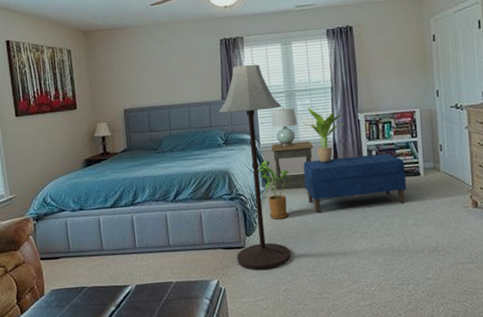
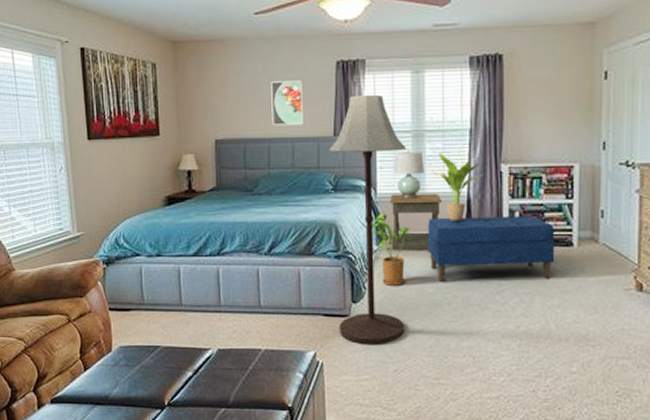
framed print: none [167,56,196,95] -> present [271,80,303,126]

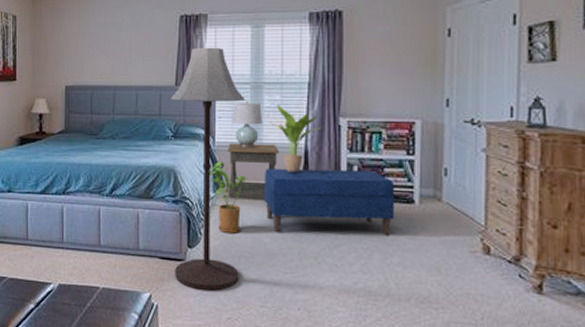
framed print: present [271,80,303,126] -> none [118,33,147,75]

